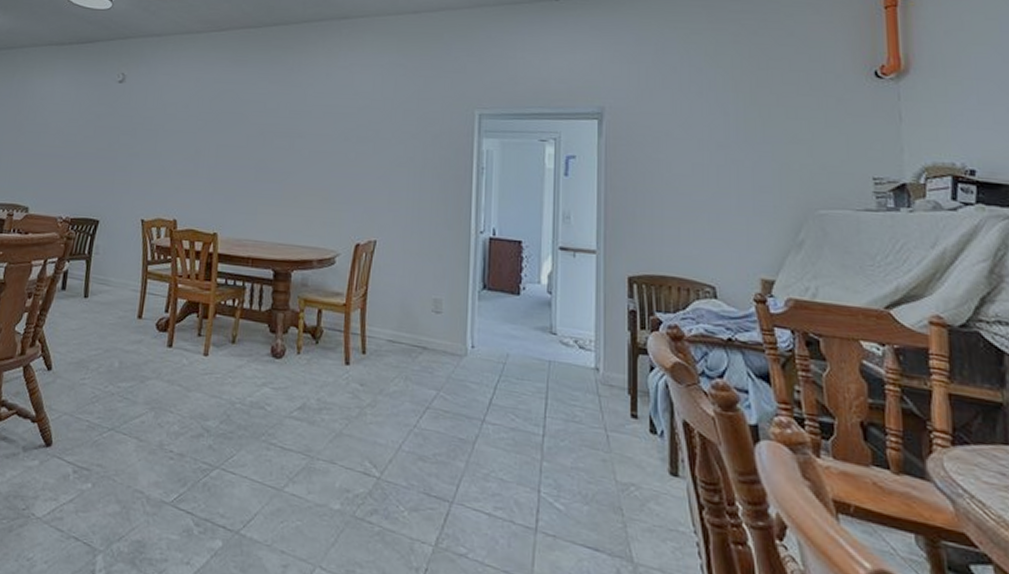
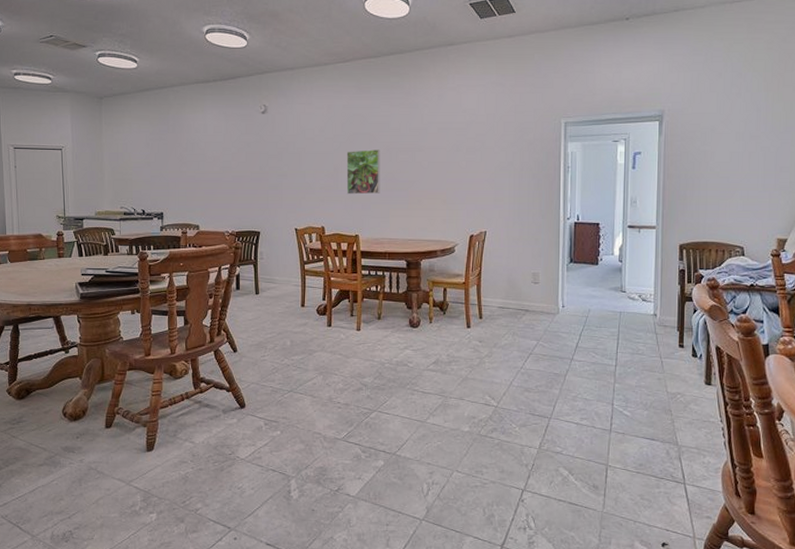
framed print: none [207,131,253,185] -> present [346,150,380,195]

